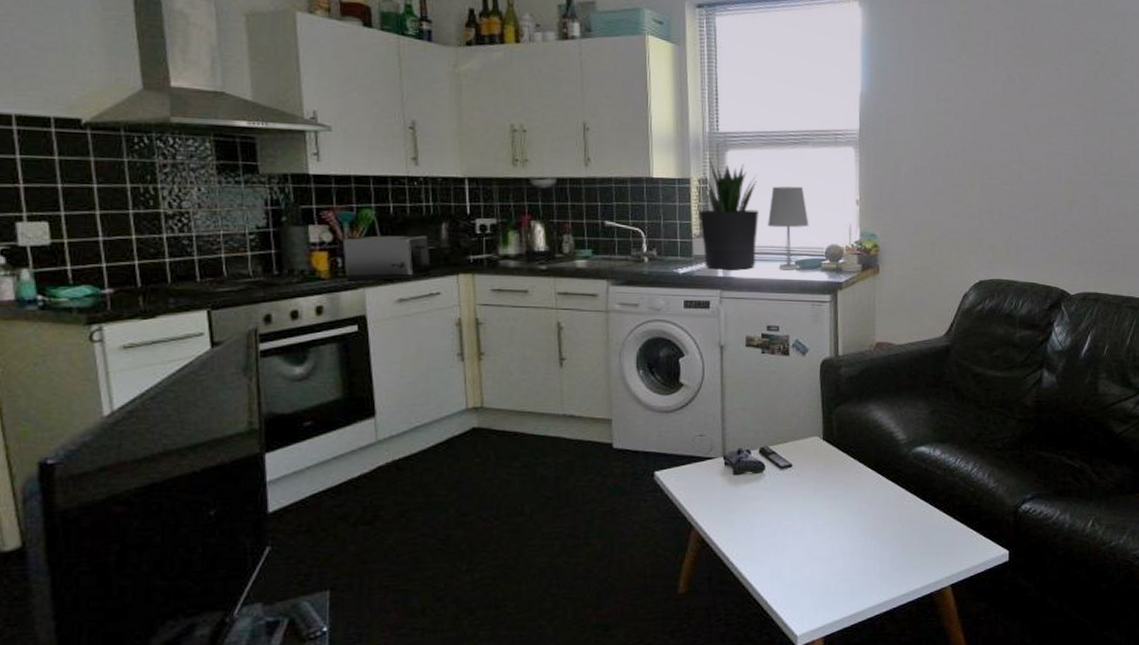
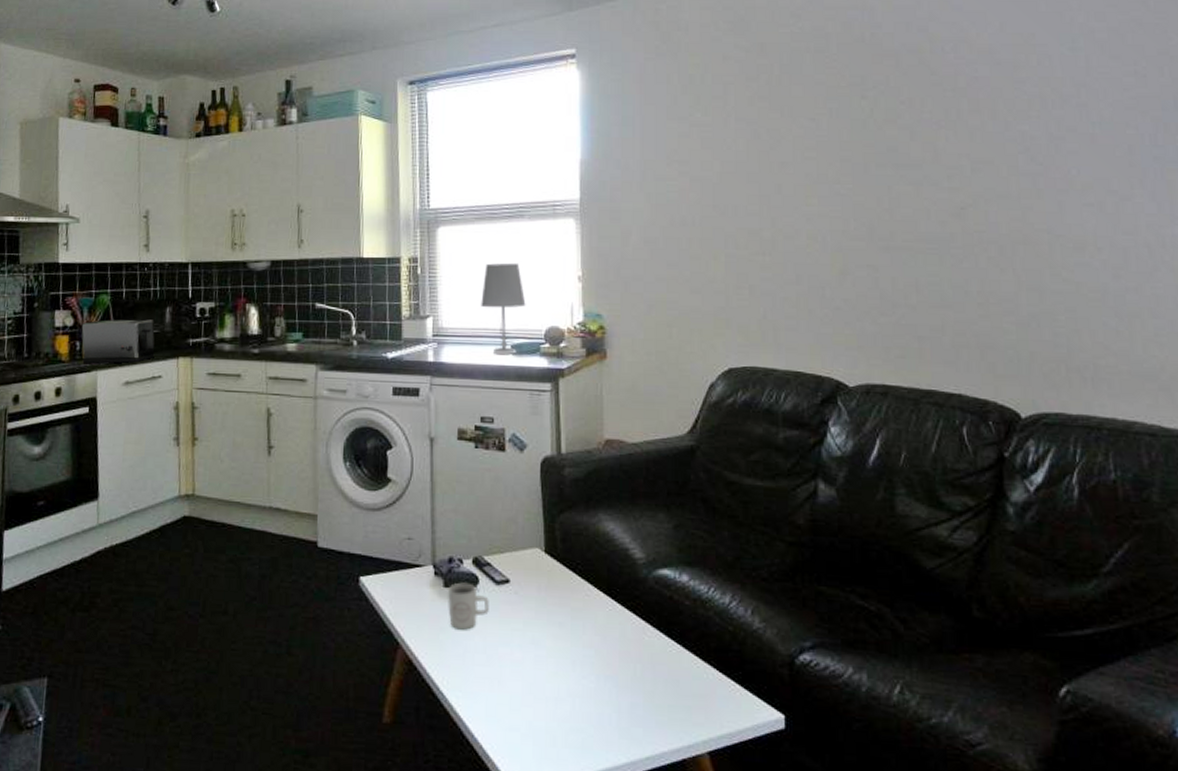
planter: present [698,158,759,271] -> none [408,235,471,356]
mug: none [736,469,774,509] -> present [447,582,489,630]

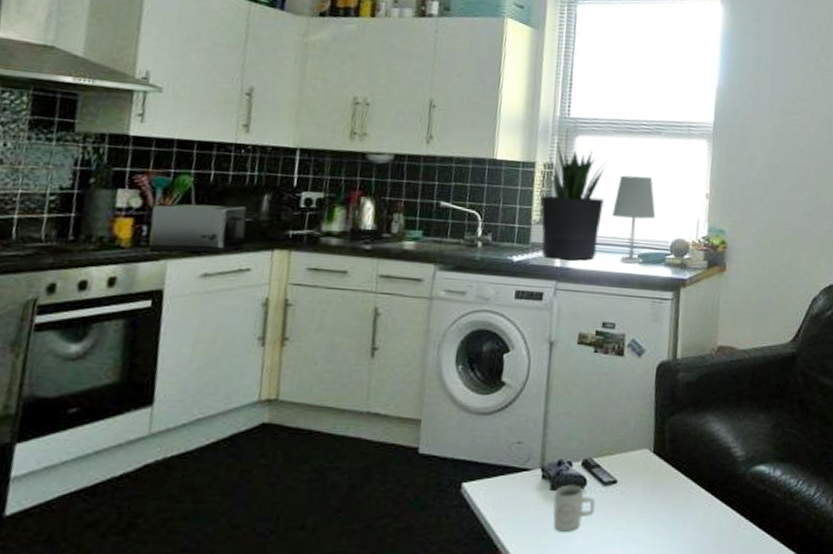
planter: none [408,235,471,356] -> present [540,142,606,262]

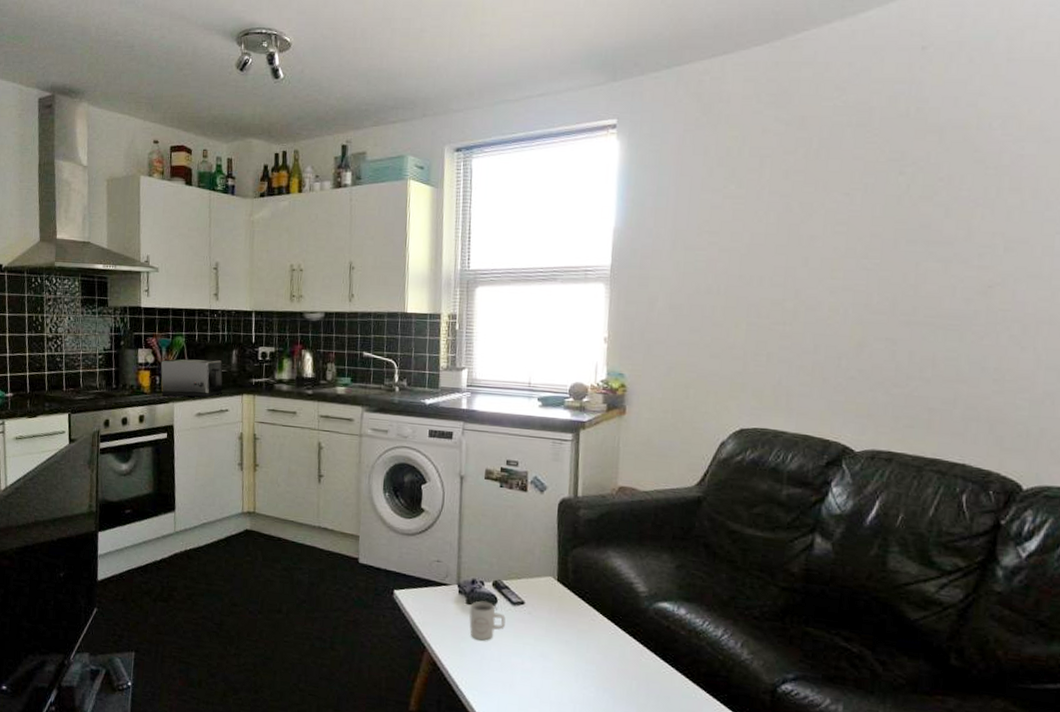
planter: present [540,142,606,262] -> none [447,294,504,404]
table lamp: present [612,175,656,264] -> none [512,322,554,407]

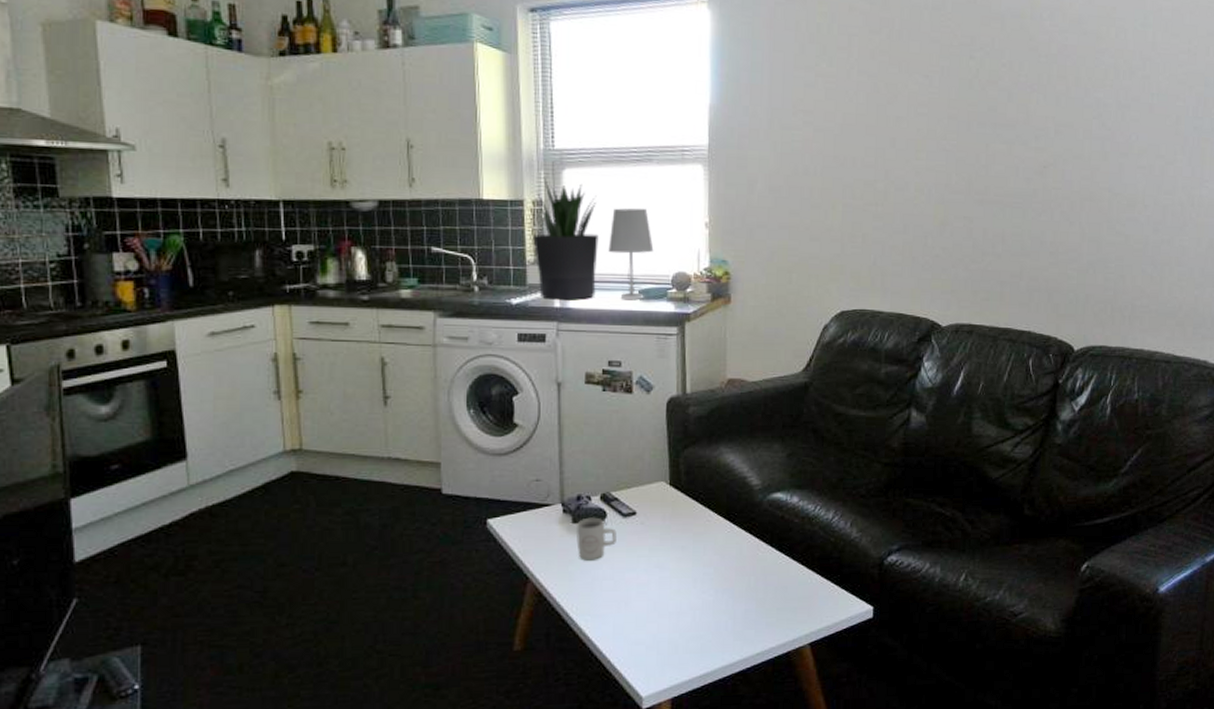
toaster: present [160,358,223,398] -> none [149,263,244,314]
planter: none [447,294,504,404] -> present [533,177,599,302]
table lamp: none [512,322,554,407] -> present [608,208,654,301]

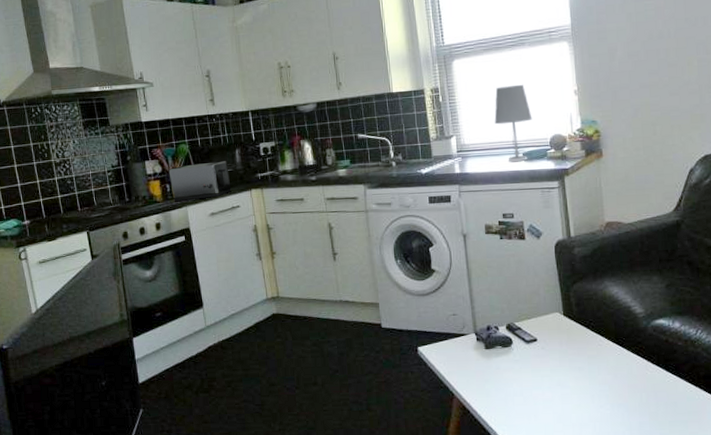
toaster: none [149,263,244,314] -> present [168,161,231,202]
planter: present [533,177,599,302] -> none [433,69,488,168]
mug: present [575,517,617,561] -> none [488,344,523,380]

